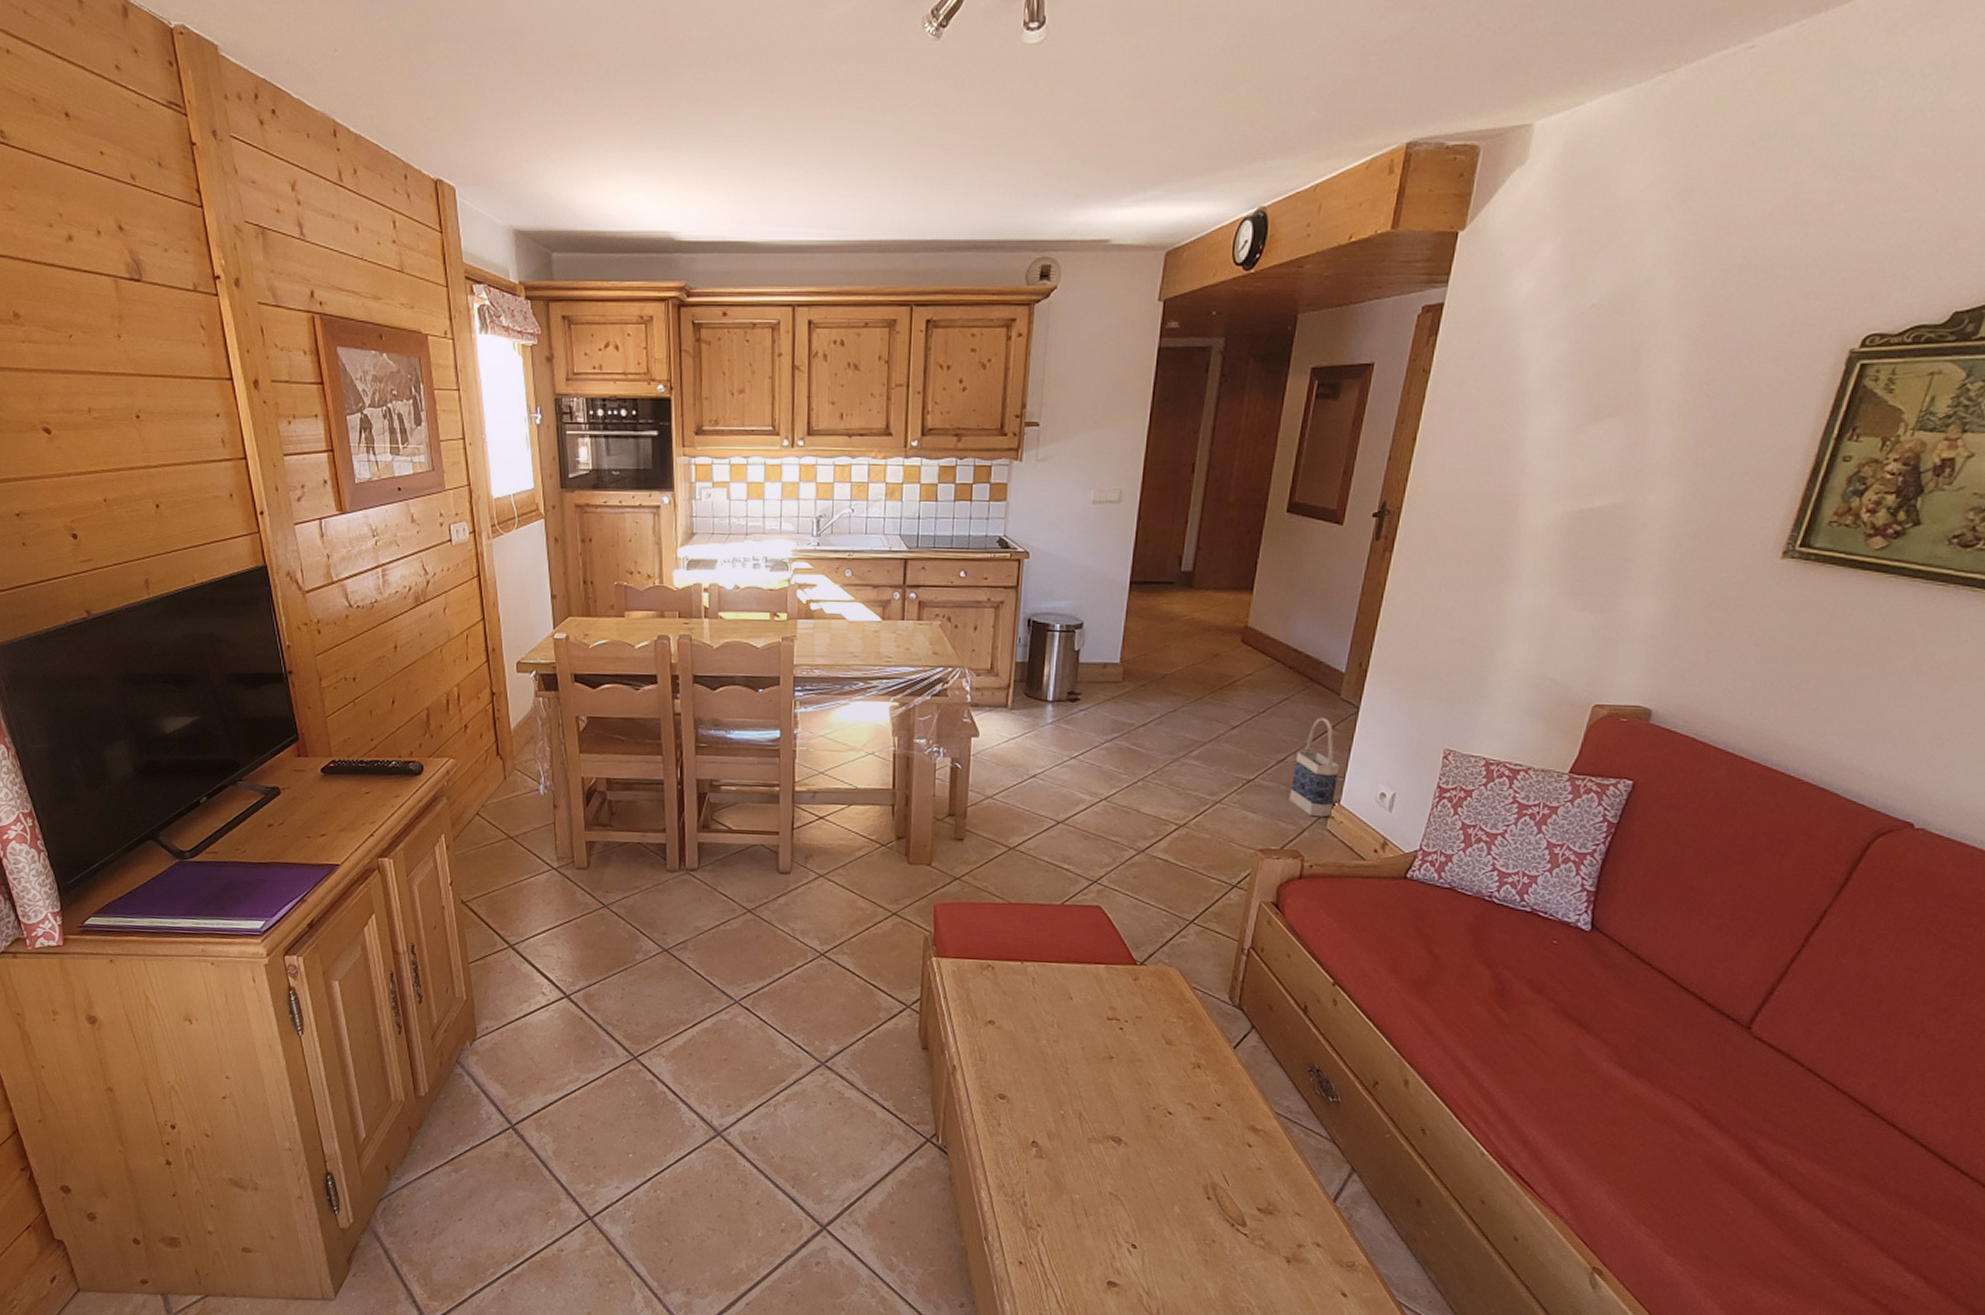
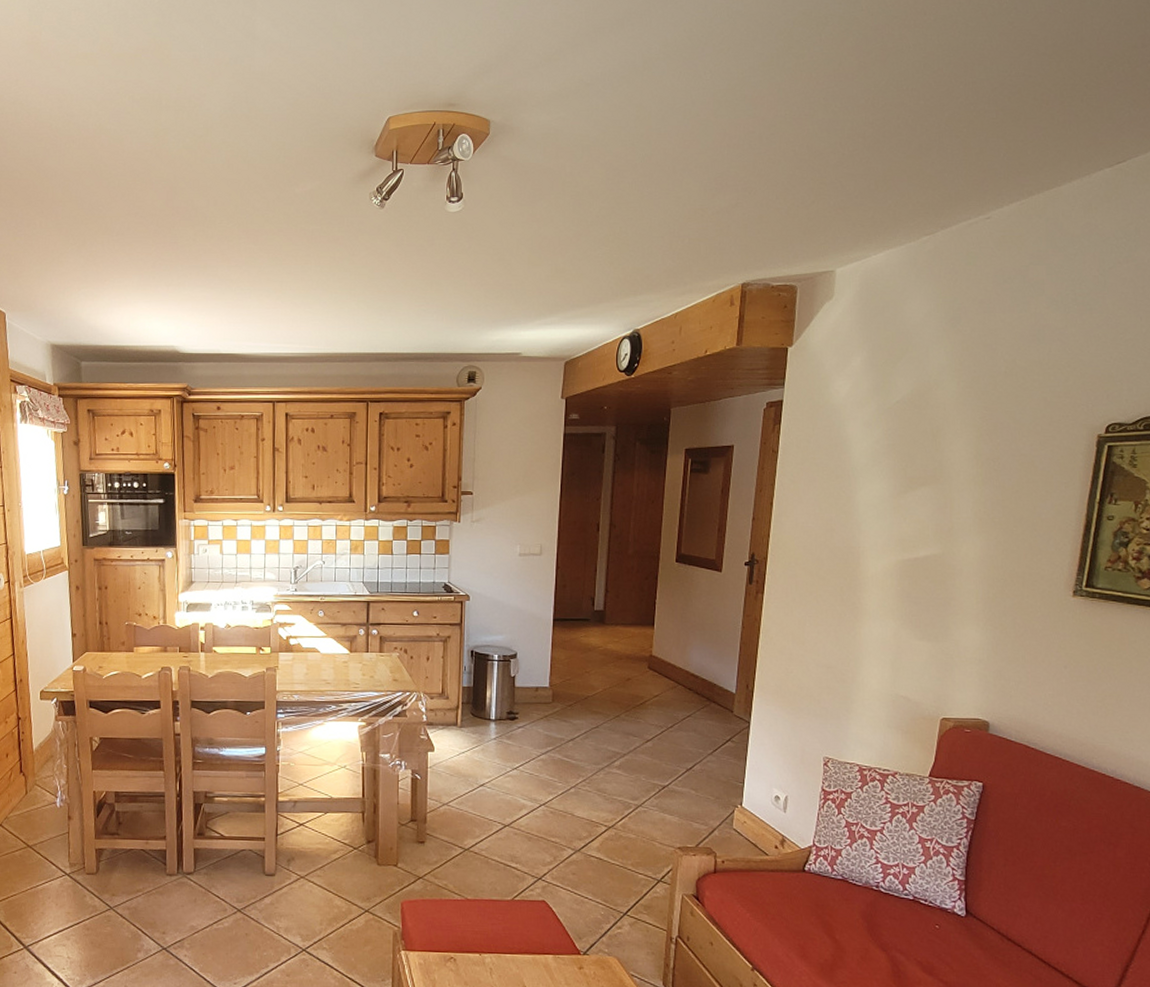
bag: present [1289,717,1340,817] -> none [699,731,739,818]

